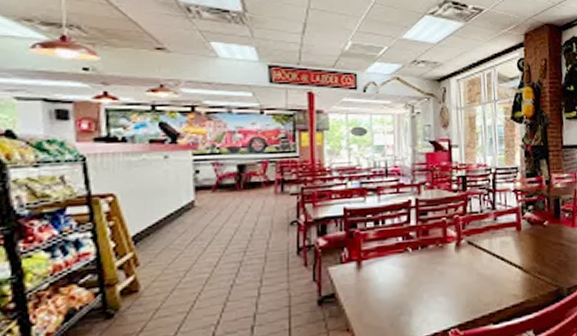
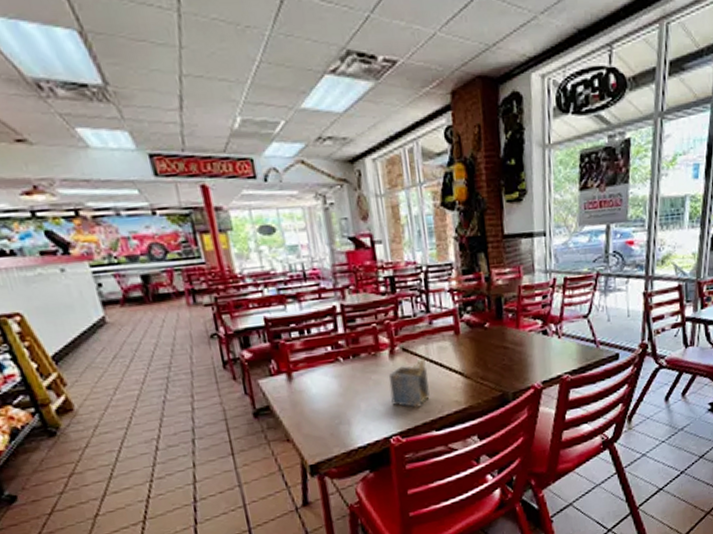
napkin holder: none [452,251,490,300] -> present [388,357,430,408]

